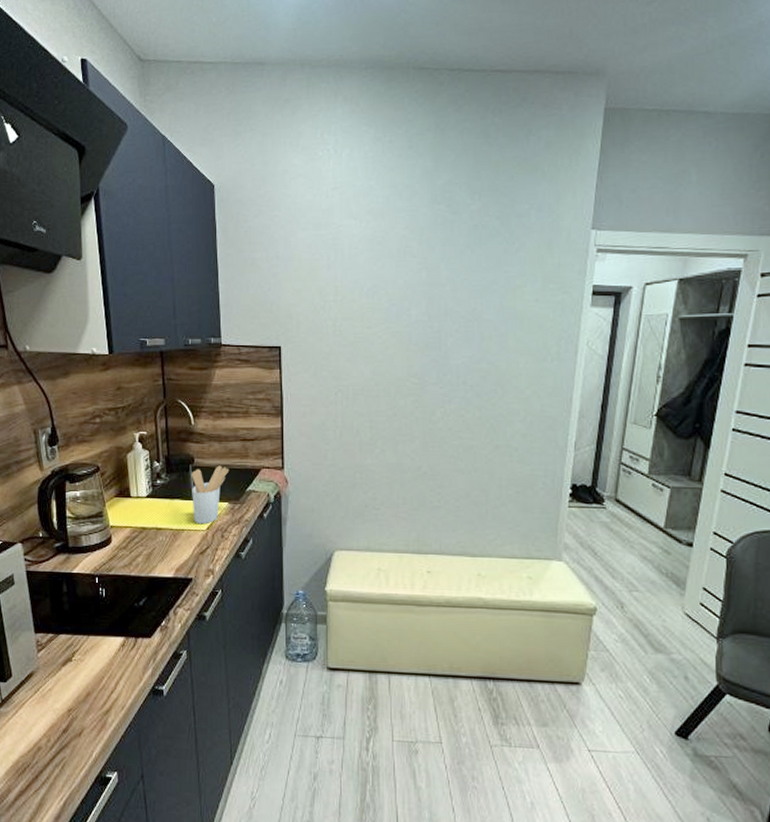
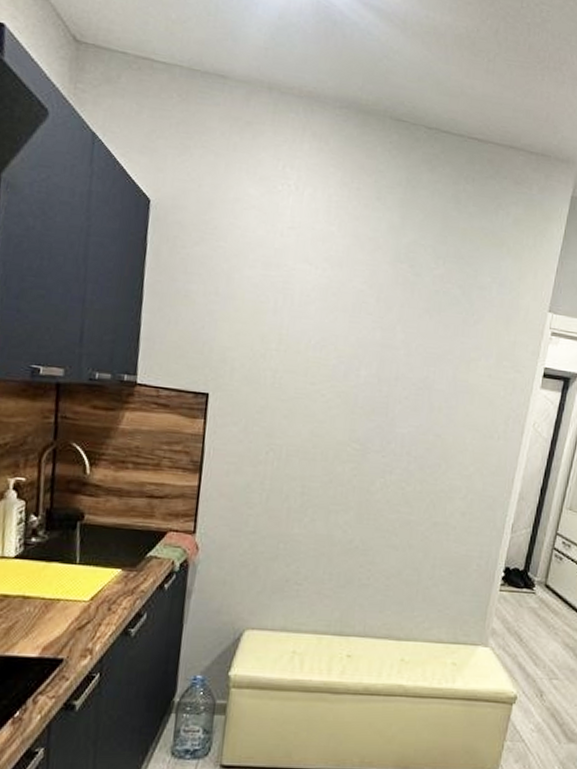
utensil holder: present [191,465,230,525] -> none [74,525,128,594]

